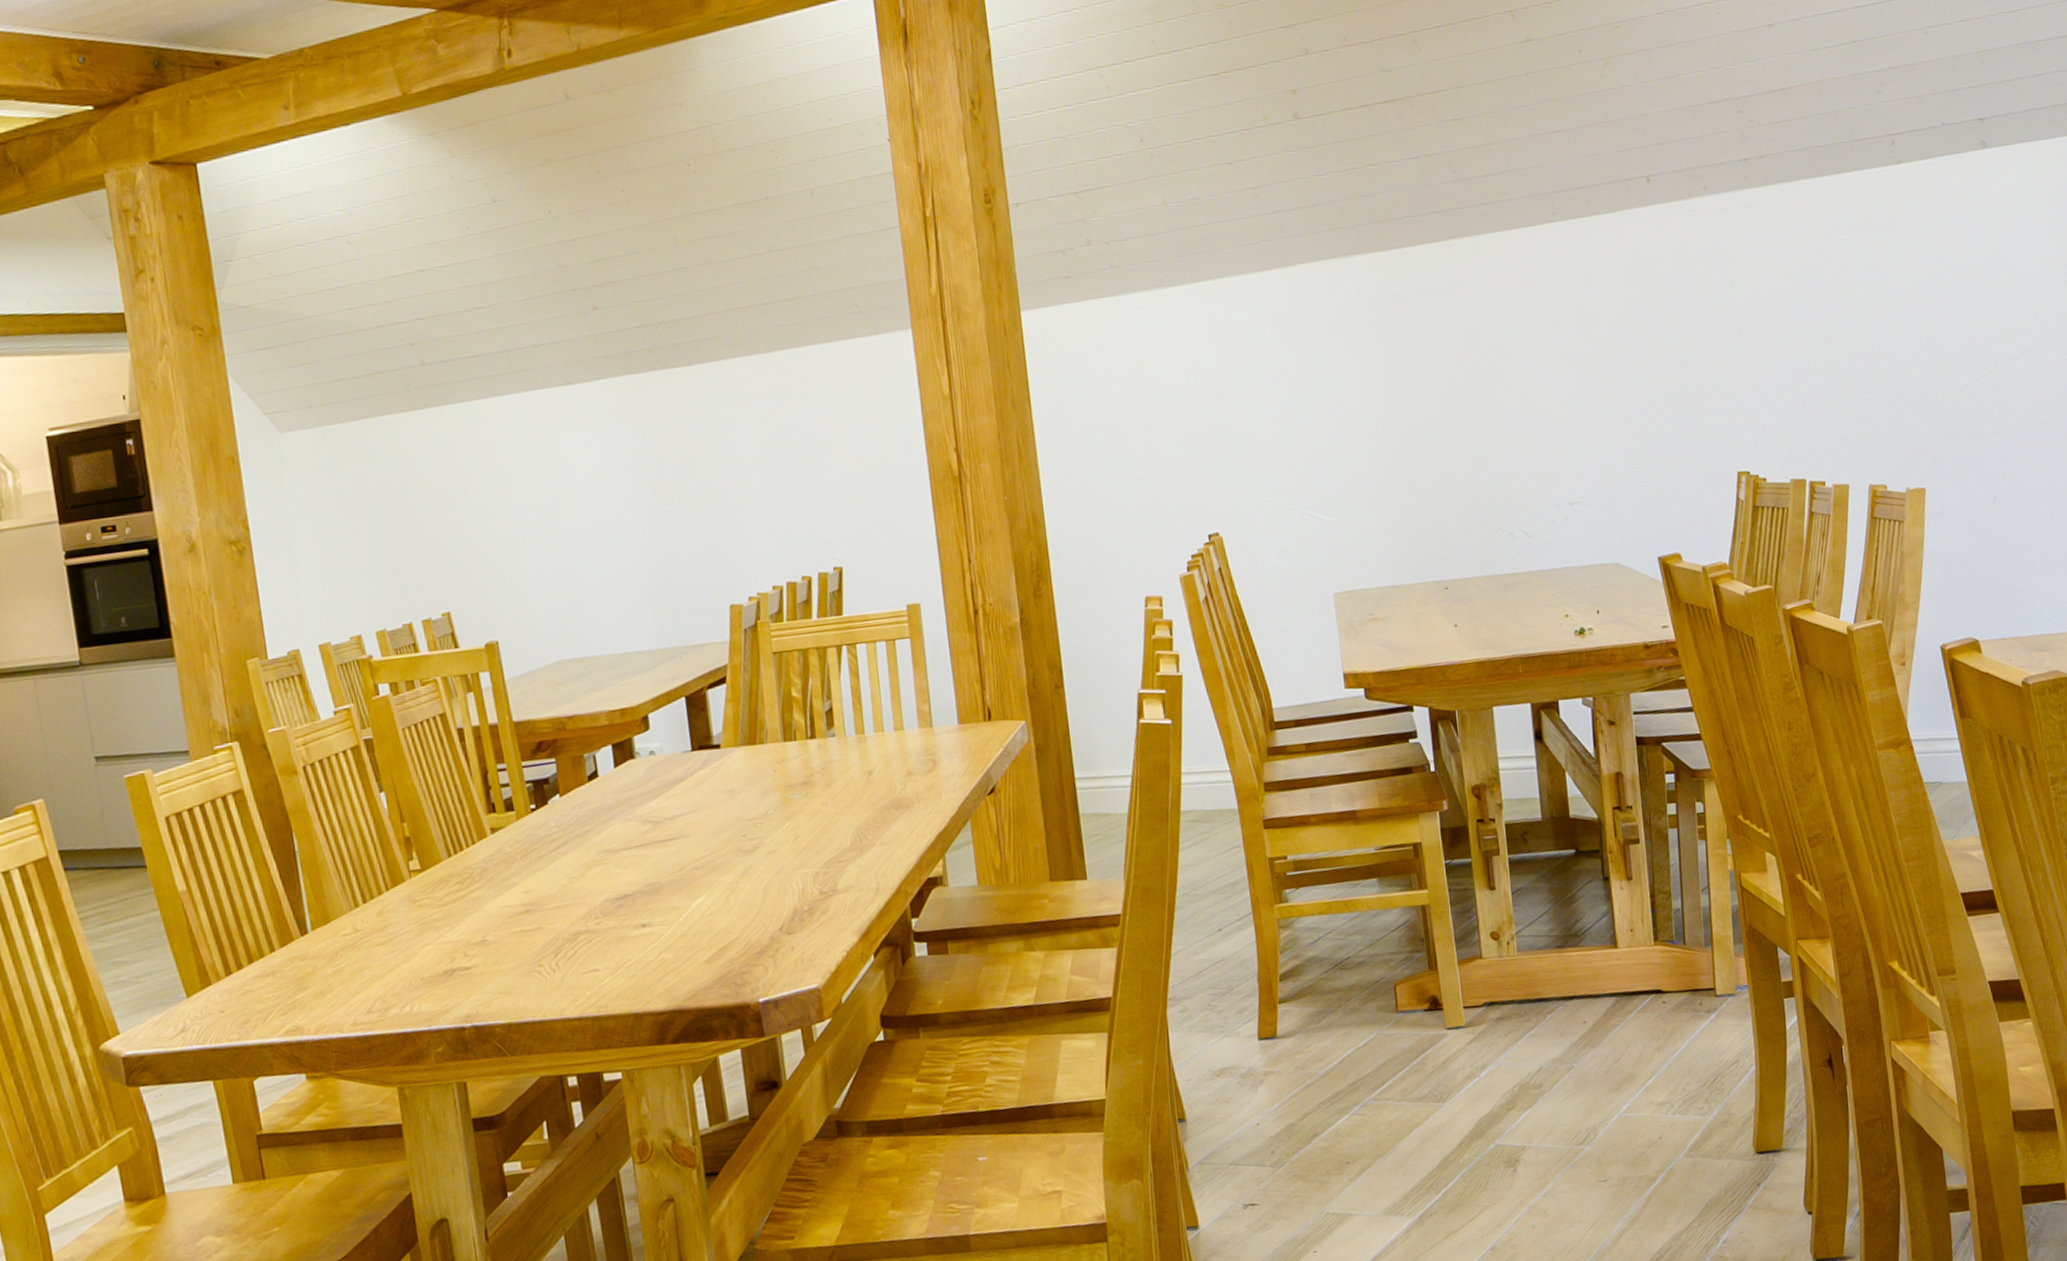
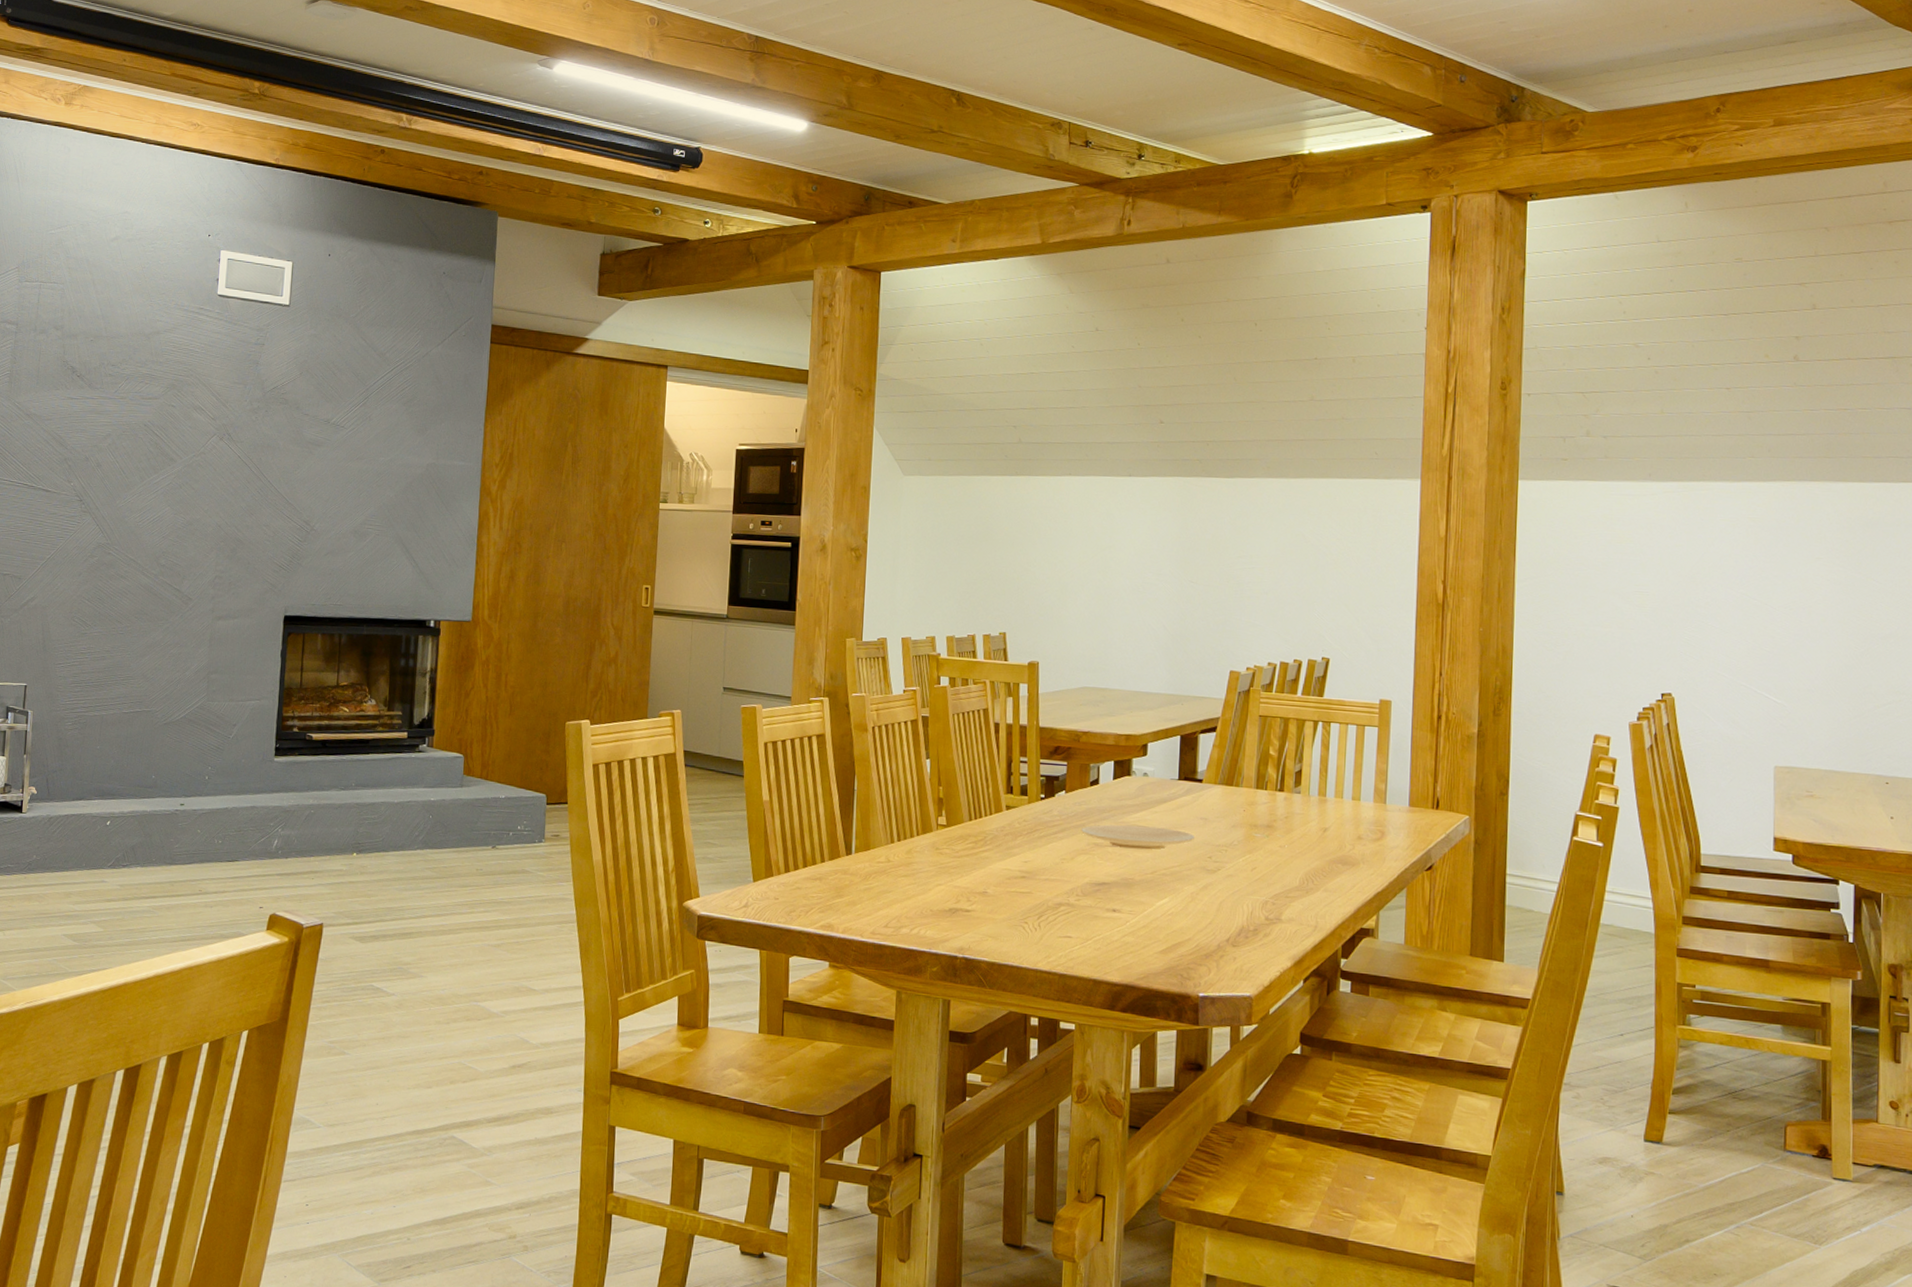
plate: none [586,811,723,848] -> present [1080,824,1195,849]

